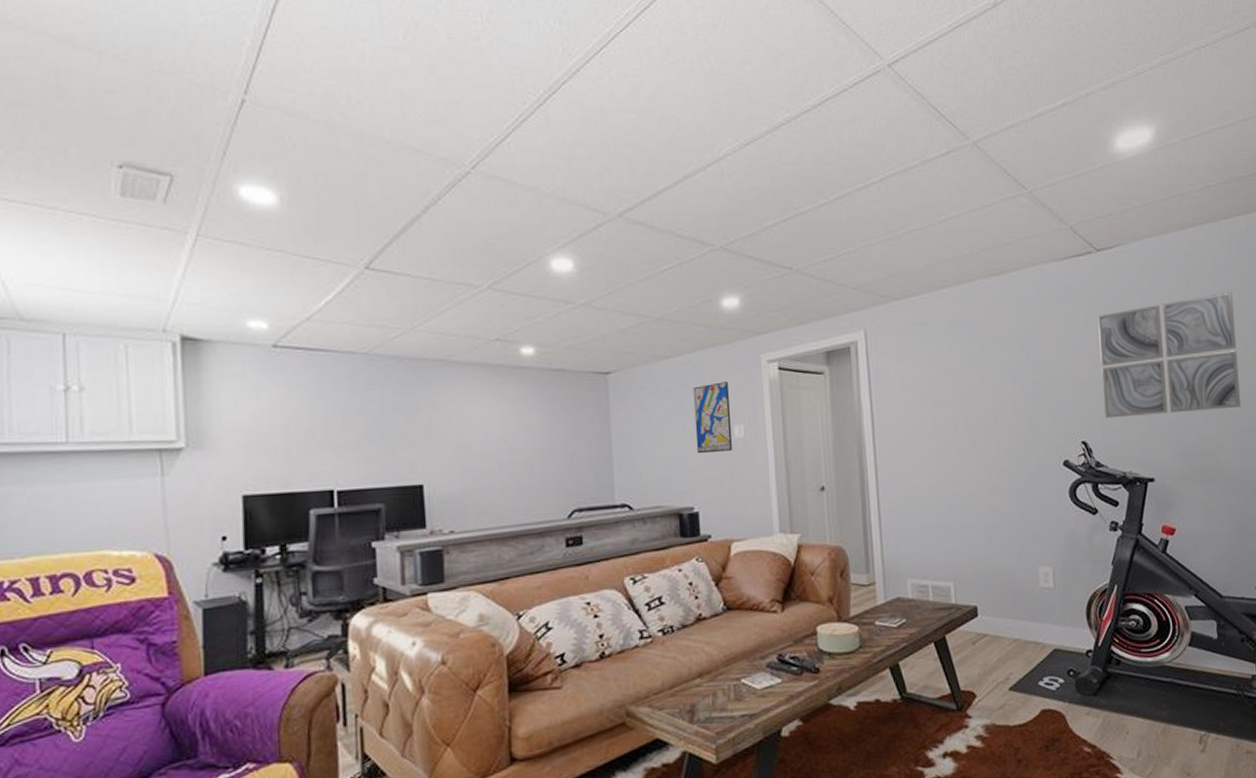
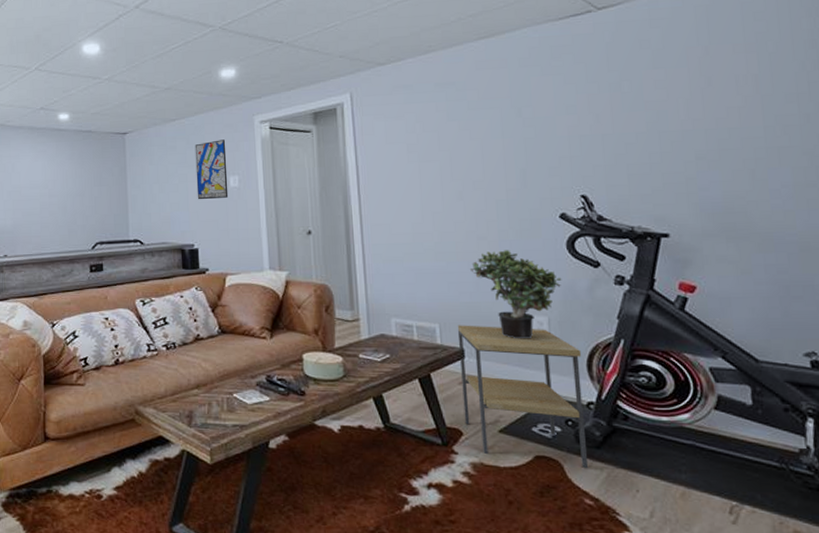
side table: none [970,580,1087,717] -> present [457,325,589,469]
potted plant: none [982,500,1065,592] -> present [469,250,562,339]
wall art: present [1098,291,1242,419] -> none [599,42,782,173]

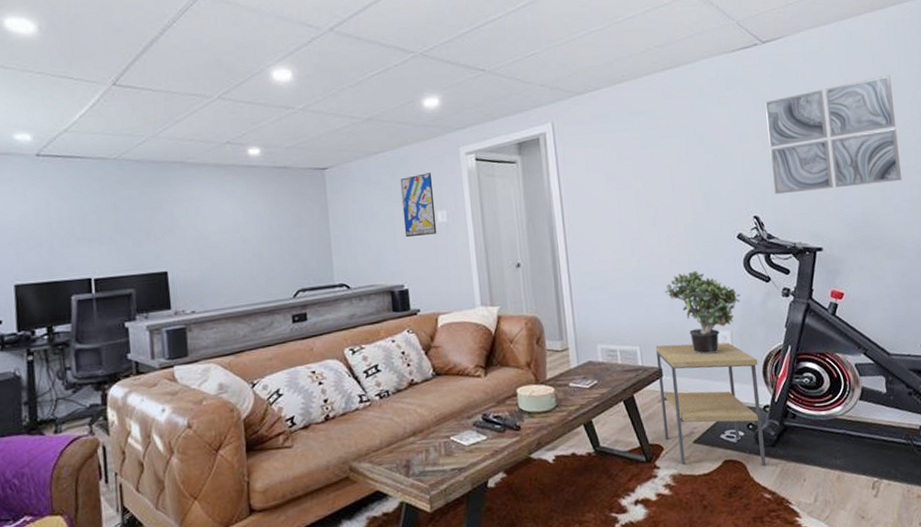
wall art: none [599,42,782,173] -> present [765,75,902,195]

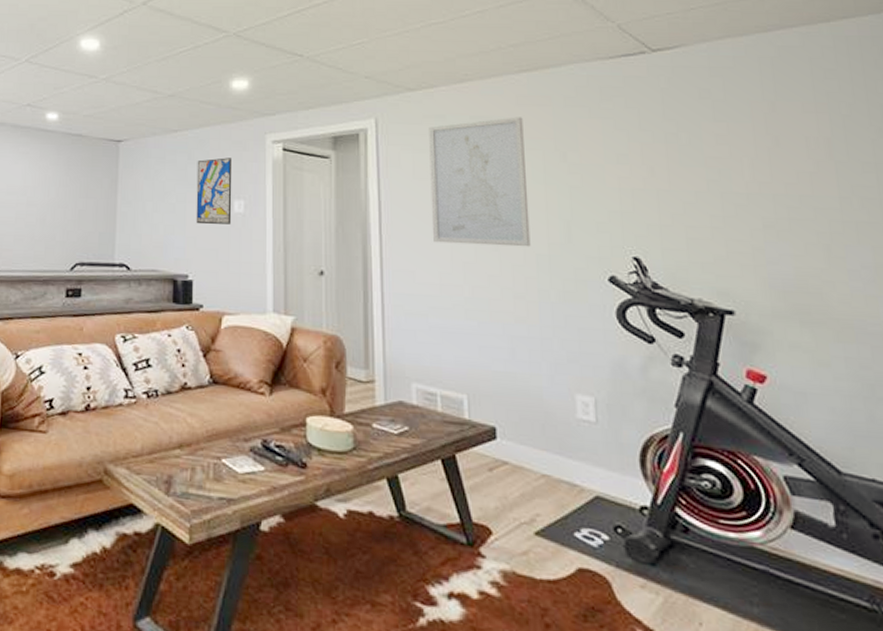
wall art: none [596,109,680,226] -> present [429,117,531,247]
side table: present [655,342,767,467] -> none [488,398,642,591]
potted plant: present [664,271,741,354] -> none [504,313,611,423]
wall art: present [765,75,902,195] -> none [654,103,860,240]

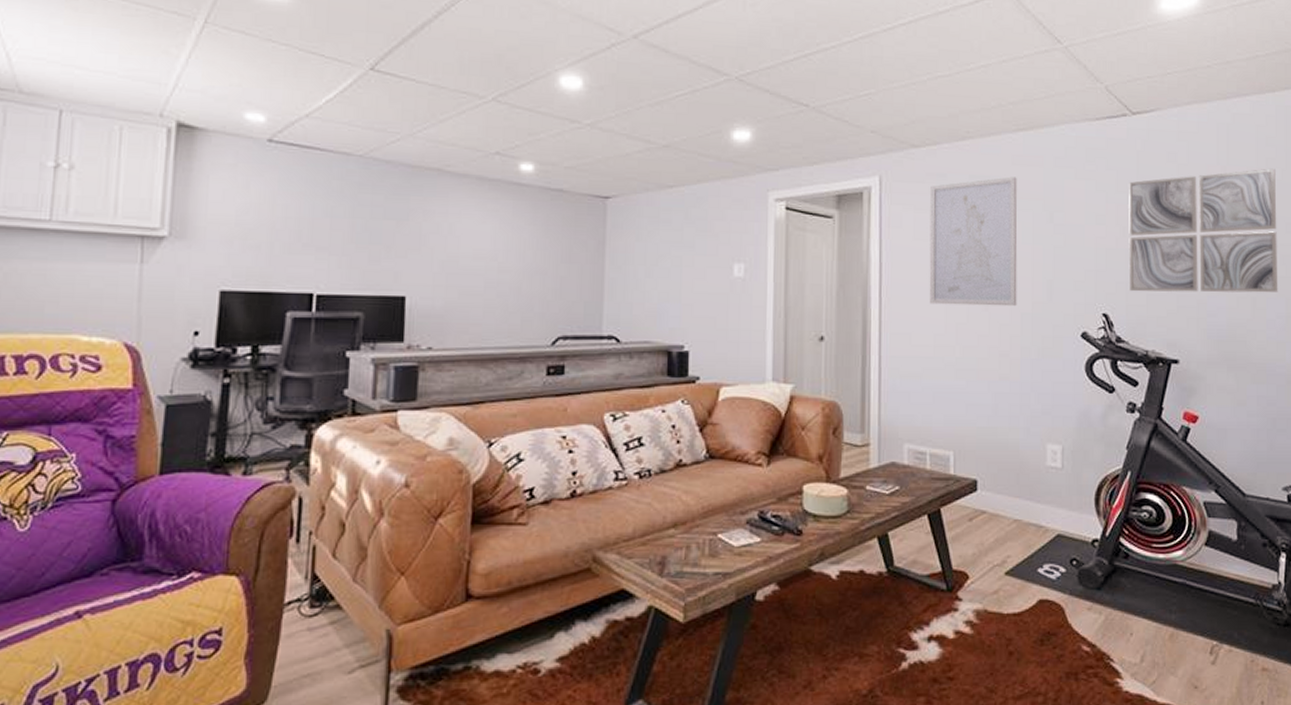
wall art: present [196,157,232,225] -> none [692,217,733,291]
wall art: none [654,103,860,240] -> present [1129,168,1278,293]

